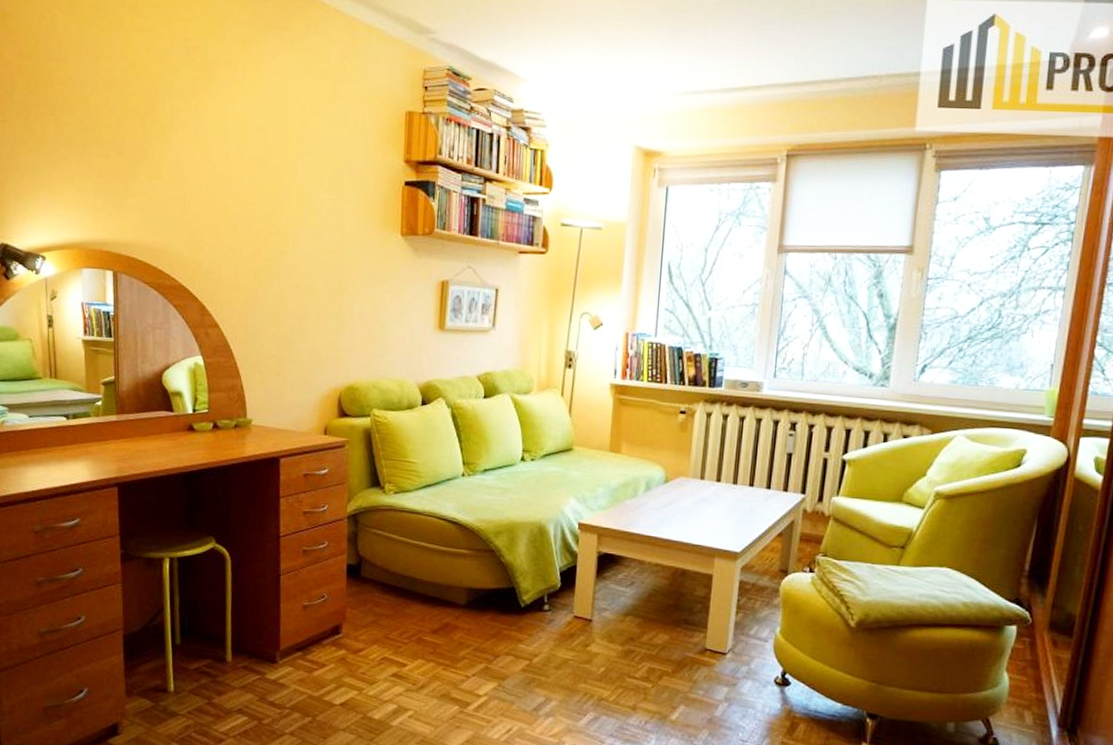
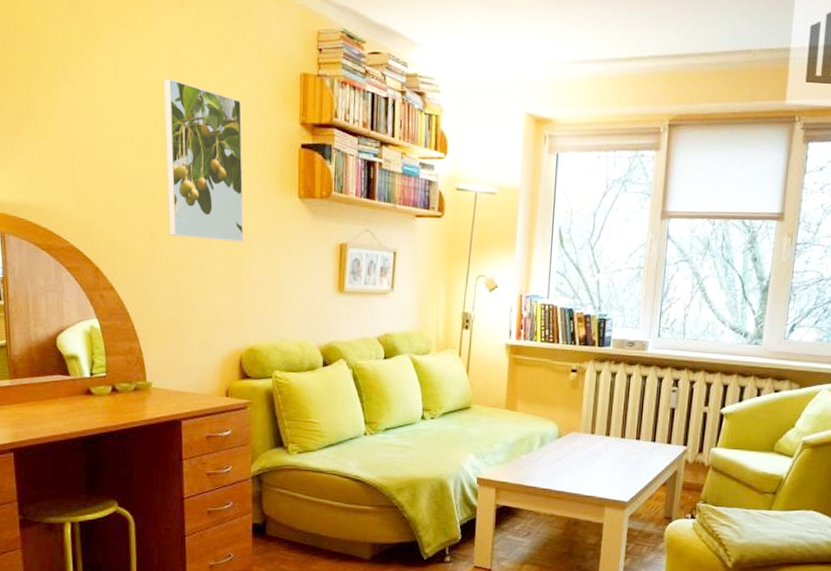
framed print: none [272,119,348,280] -> present [163,78,244,242]

